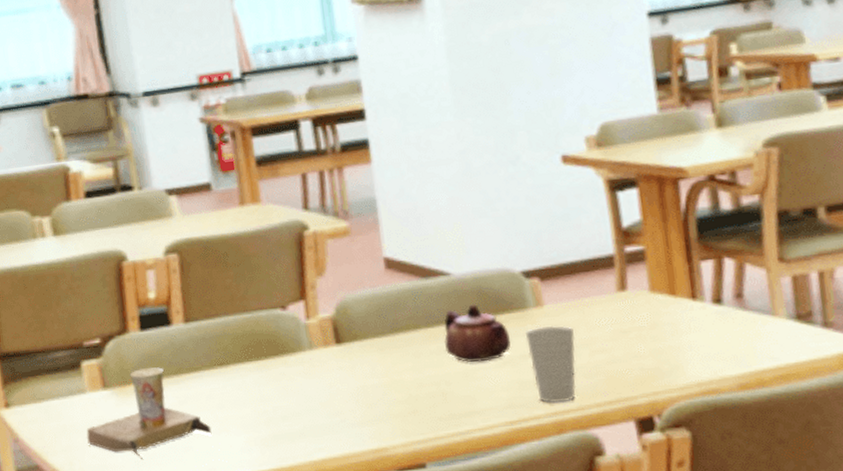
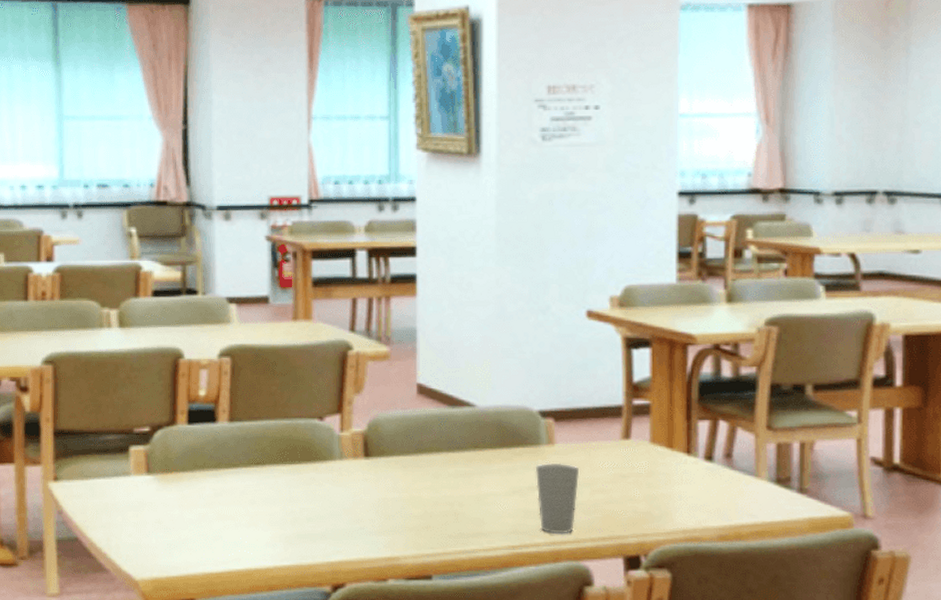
cup: present [86,367,212,459] -> none [125,458,241,543]
teapot: present [443,304,511,362] -> none [463,435,522,489]

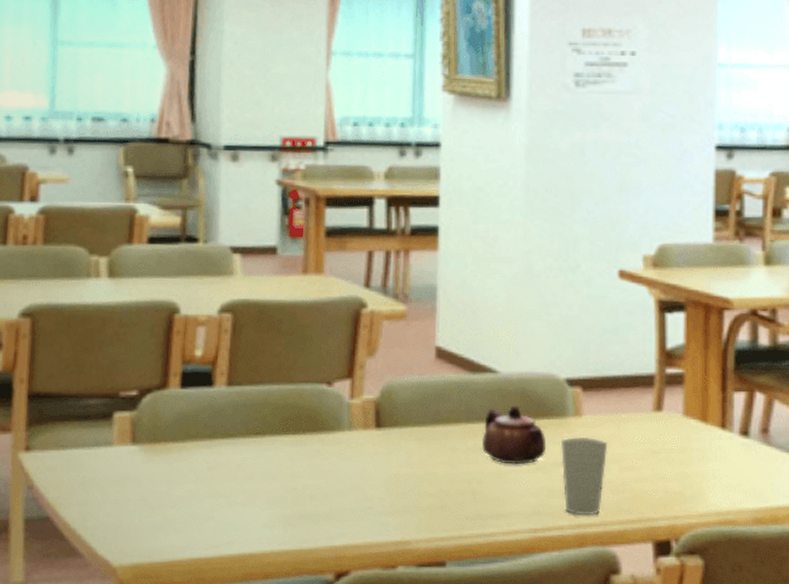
teapot: none [463,435,522,489] -> present [482,405,546,465]

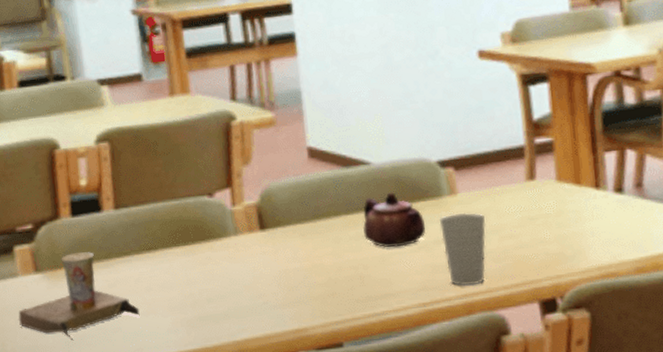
cup: none [105,426,236,523] -> present [18,251,140,340]

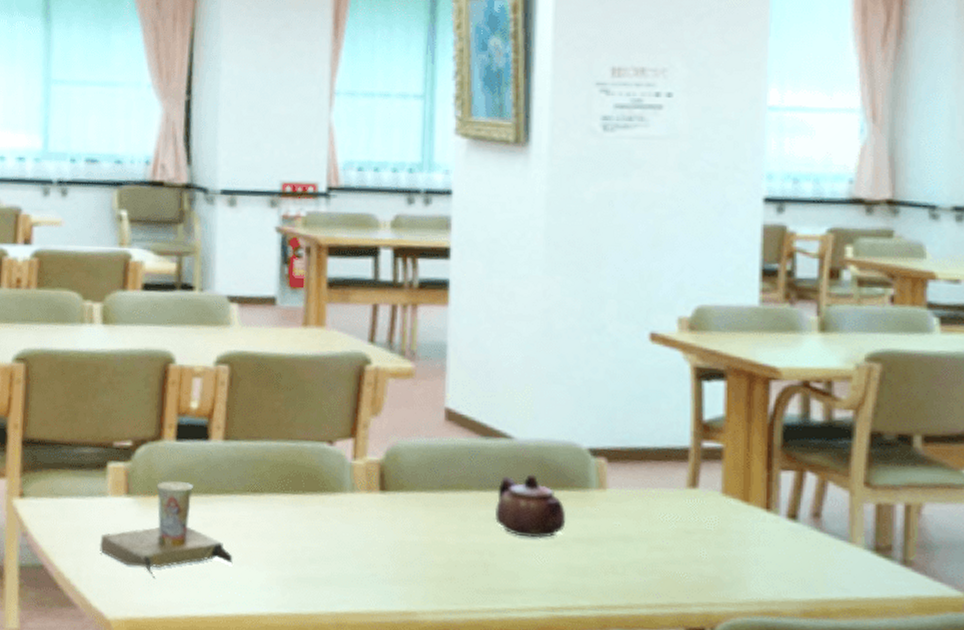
cup: present [439,212,486,287] -> none [582,511,636,598]

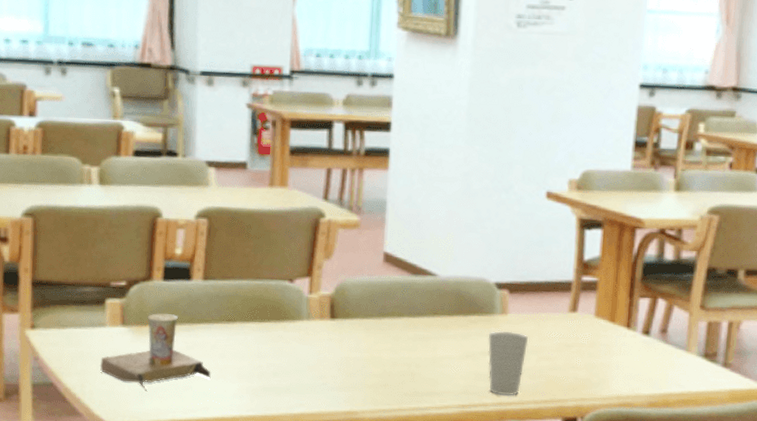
teapot: present [495,474,566,539] -> none [421,303,476,353]
cup: none [582,511,636,598] -> present [488,331,529,396]

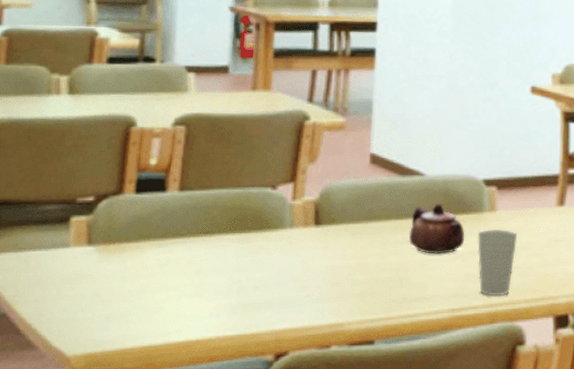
cup: present [99,312,211,391] -> none [60,228,185,316]
teapot: none [421,303,476,353] -> present [409,203,465,254]

